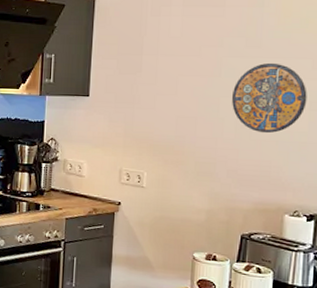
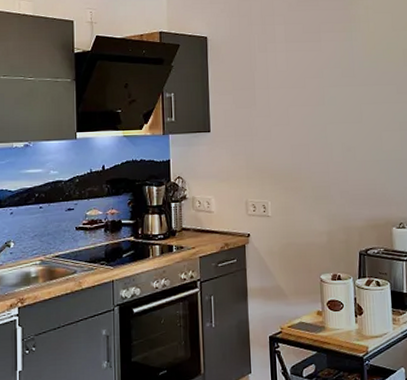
manhole cover: present [232,62,307,134] -> none [336,90,397,154]

